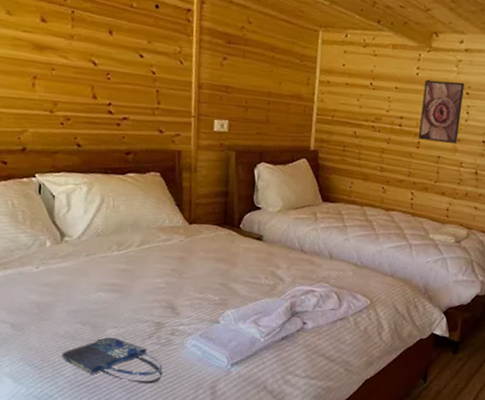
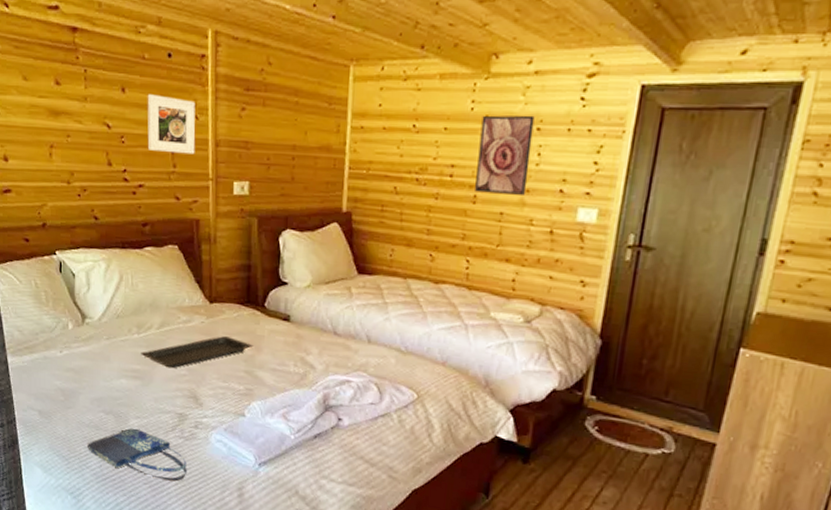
serving tray: none [120,252,229,282] -> present [141,335,253,369]
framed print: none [133,38,181,94] -> present [147,94,196,155]

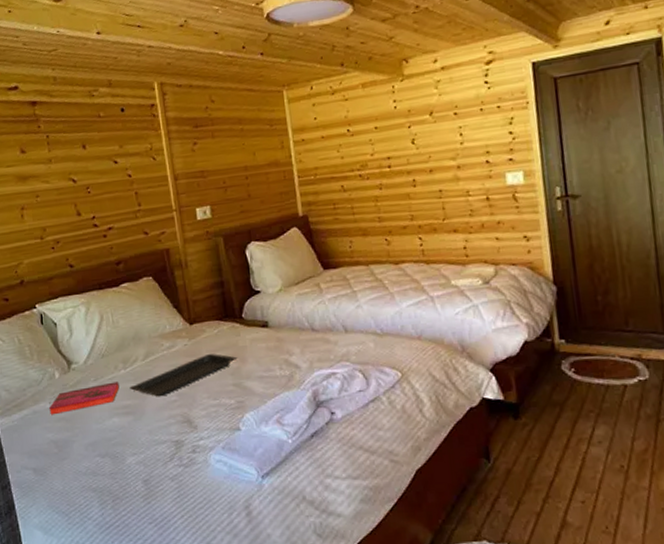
hardback book: none [60,343,131,365] -> present [49,381,120,415]
shopping bag: present [88,429,187,481] -> none [87,467,191,515]
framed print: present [147,94,196,155] -> none [106,145,157,195]
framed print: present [475,115,535,195] -> none [405,103,457,177]

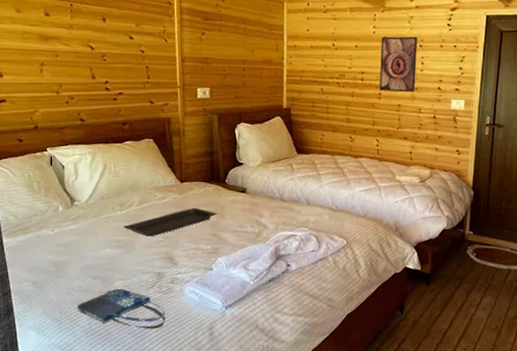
hardback book: present [49,381,120,415] -> none [51,220,115,241]
shopping bag: none [87,467,191,515] -> present [78,289,165,329]
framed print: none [405,103,457,177] -> present [380,36,418,92]

